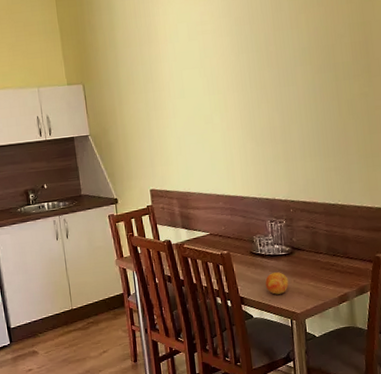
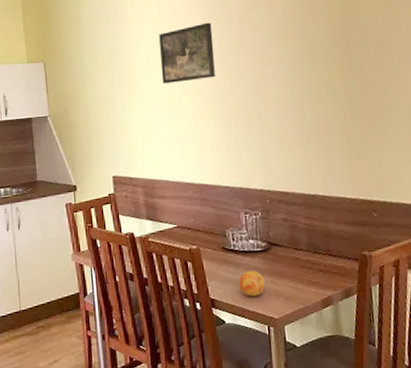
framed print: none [190,43,244,103] -> present [159,22,215,84]

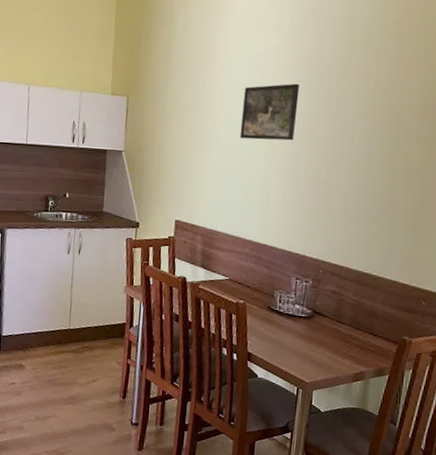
fruit: present [239,270,266,297] -> none [277,333,303,358]

